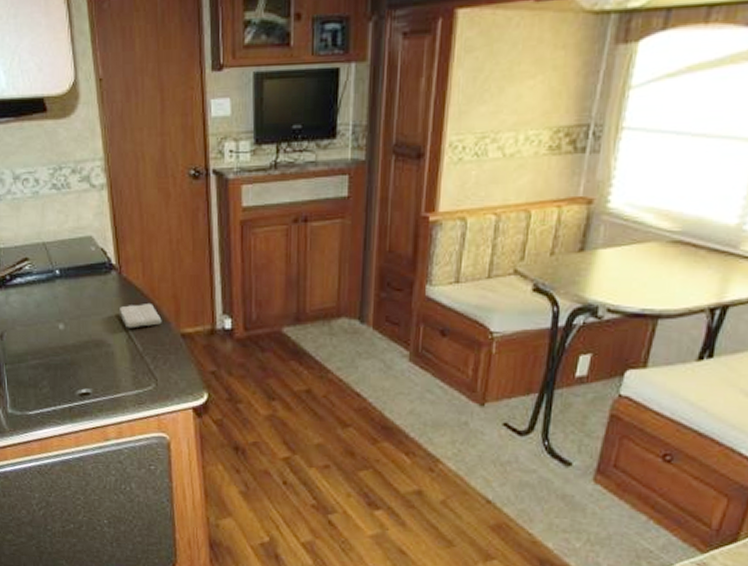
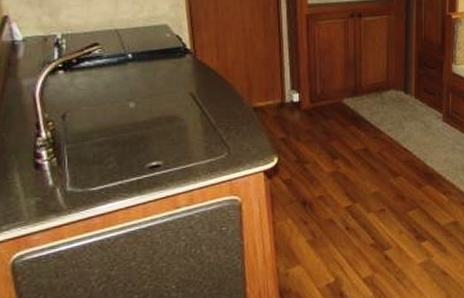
washcloth: present [120,302,162,328] -> none [194,81,235,104]

